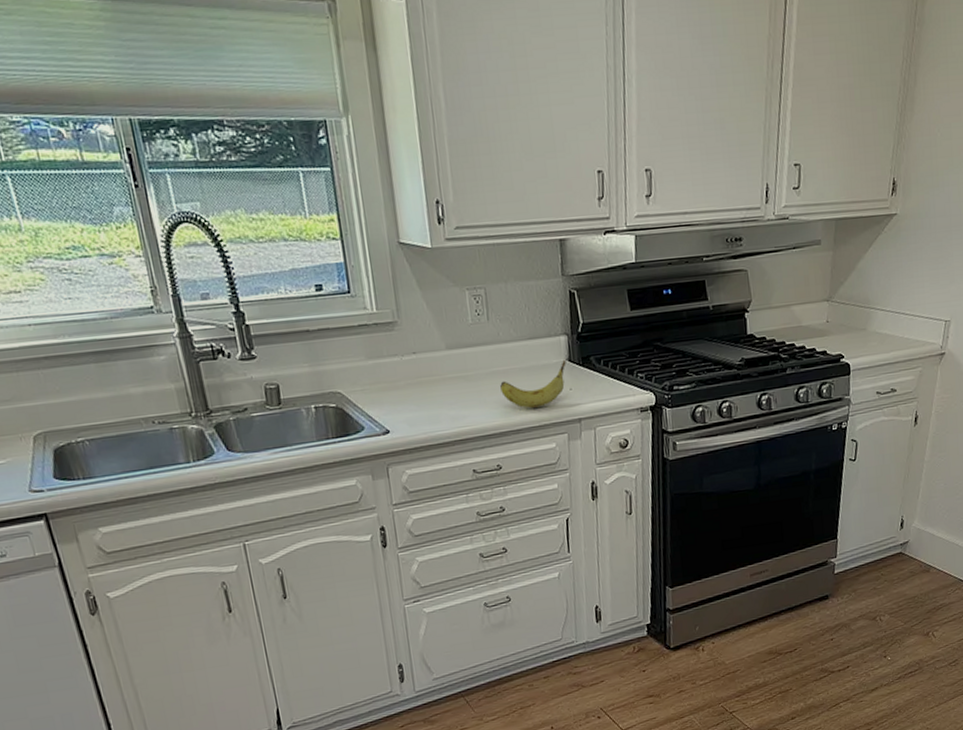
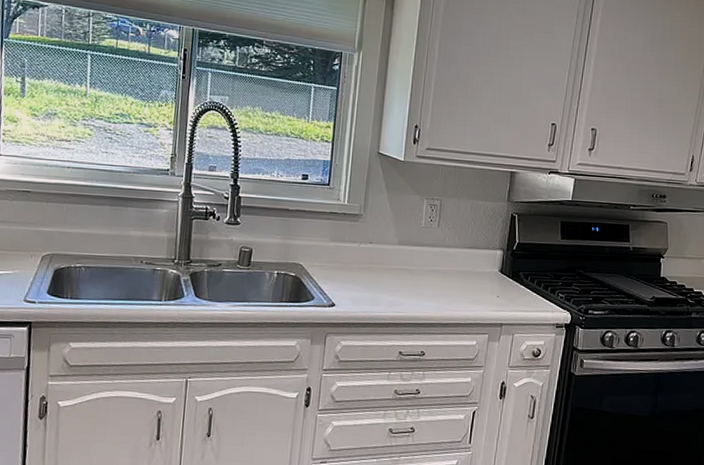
fruit: present [500,358,566,408] -> none [437,269,498,307]

